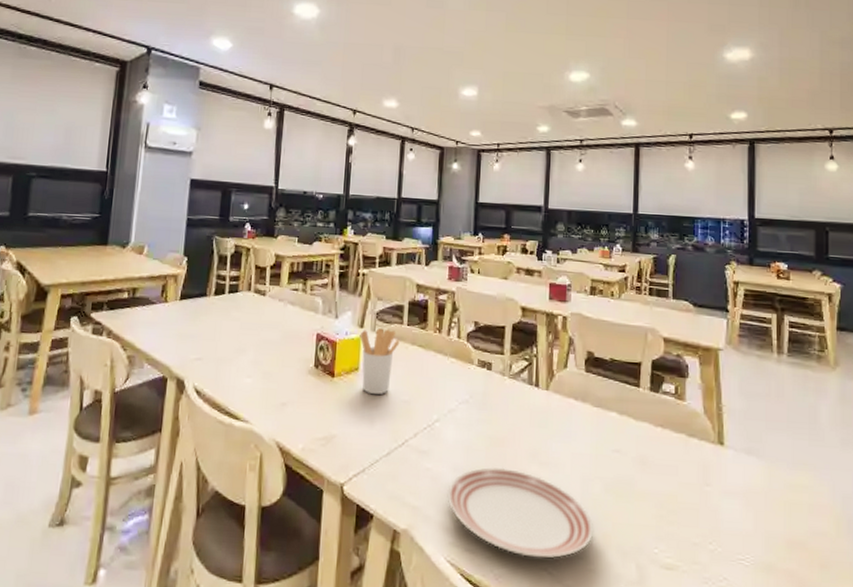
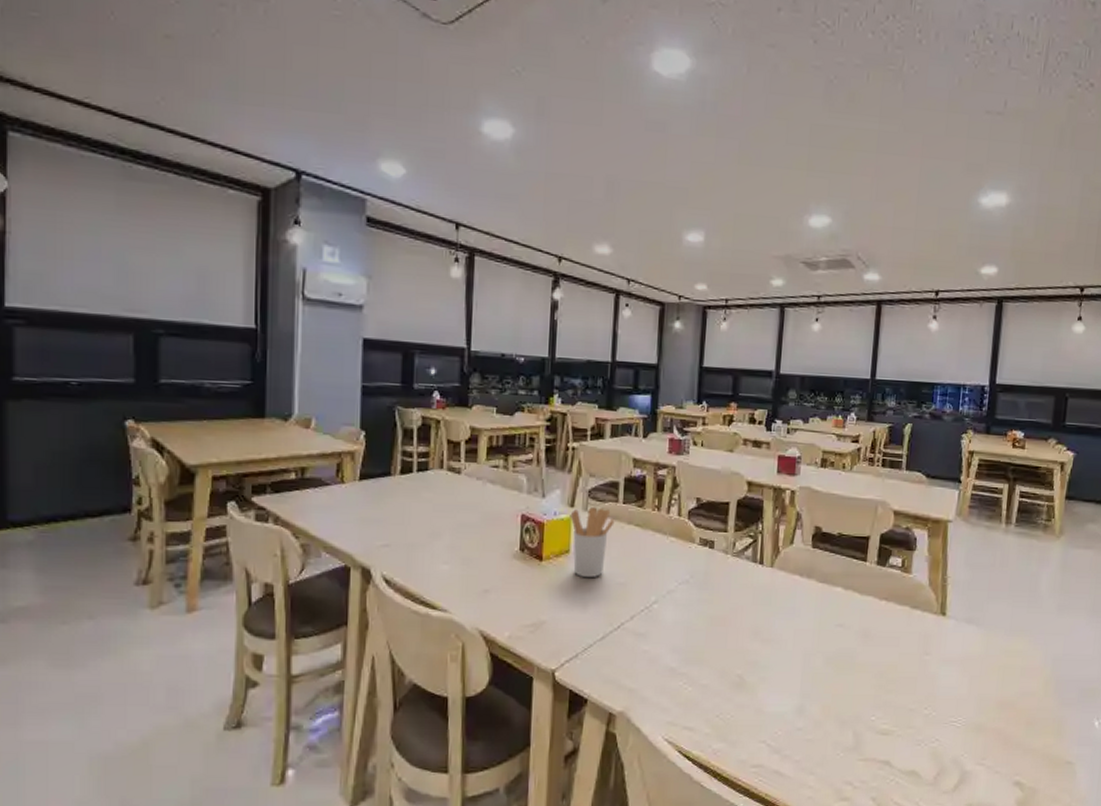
dinner plate: present [447,467,594,559] -> none [665,646,814,732]

